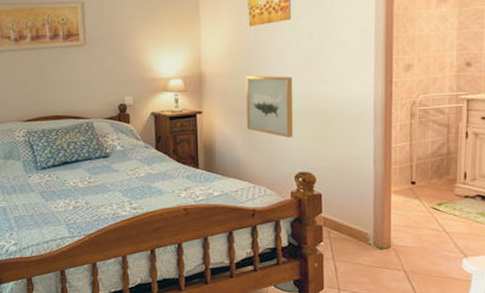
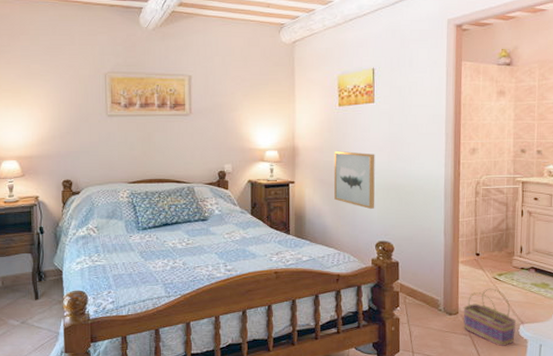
basket: none [396,219,459,282] -> present [463,288,517,347]

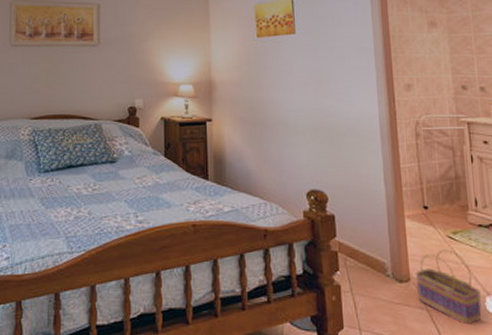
wall art: present [333,151,375,209] -> none [254,86,303,151]

